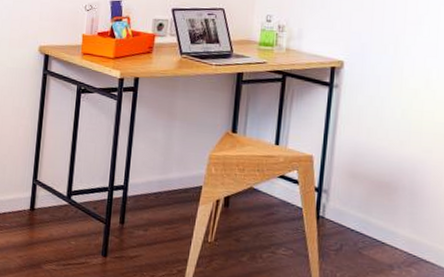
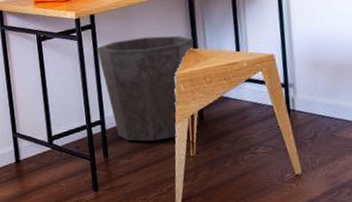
waste bin: none [134,108,234,219] -> present [97,35,194,142]

